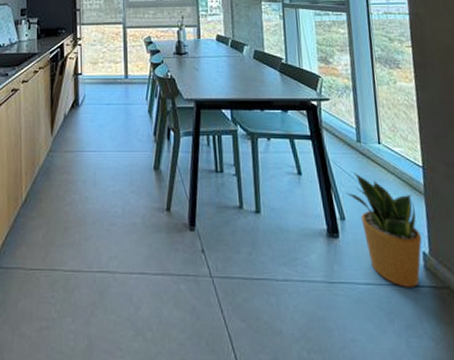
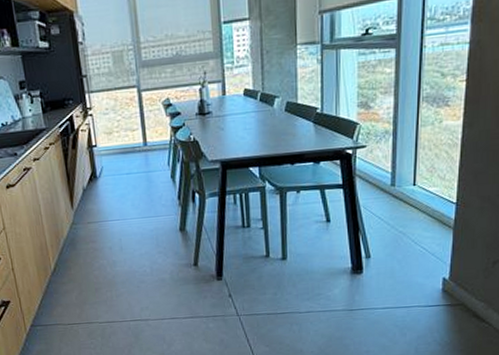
potted plant: present [346,171,423,287] -> none [374,214,445,308]

